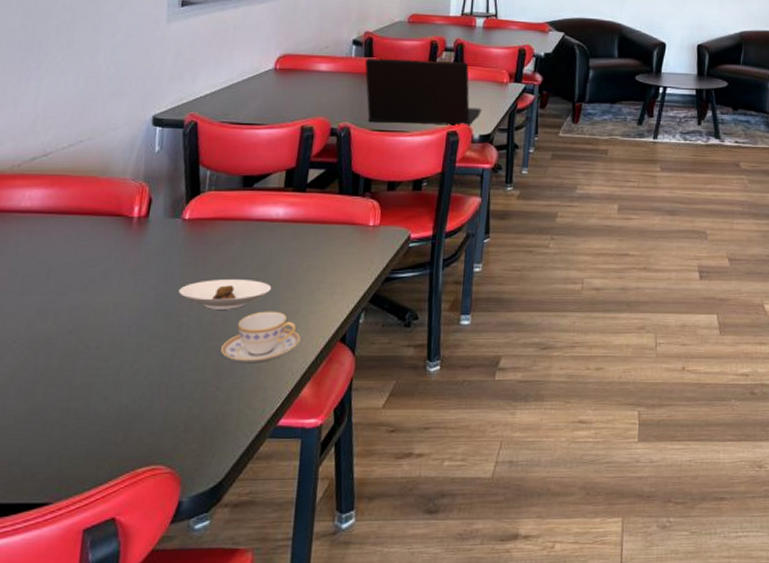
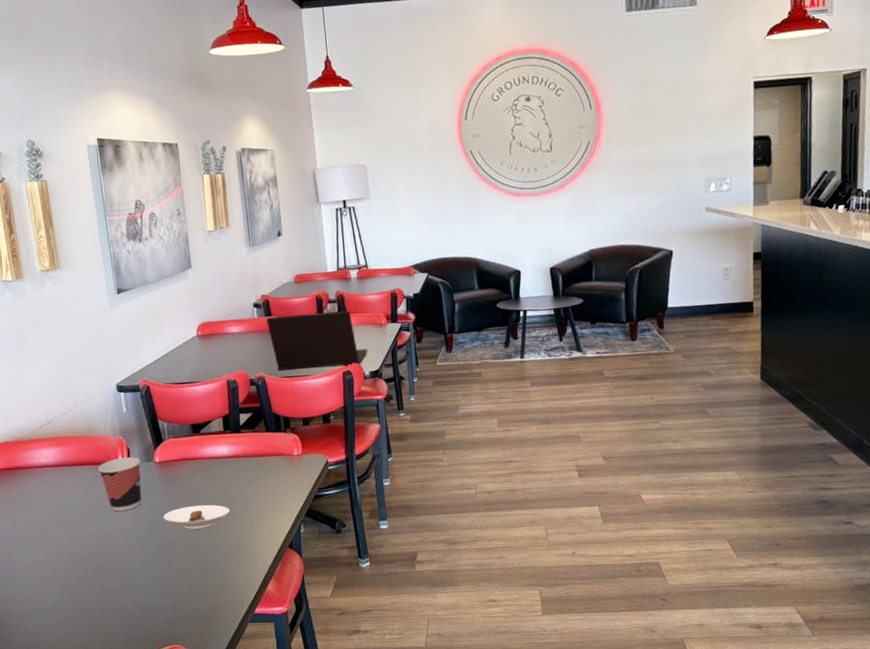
cup: none [101,209,164,279] -> present [98,457,142,512]
teacup: present [221,311,301,364] -> none [202,527,259,568]

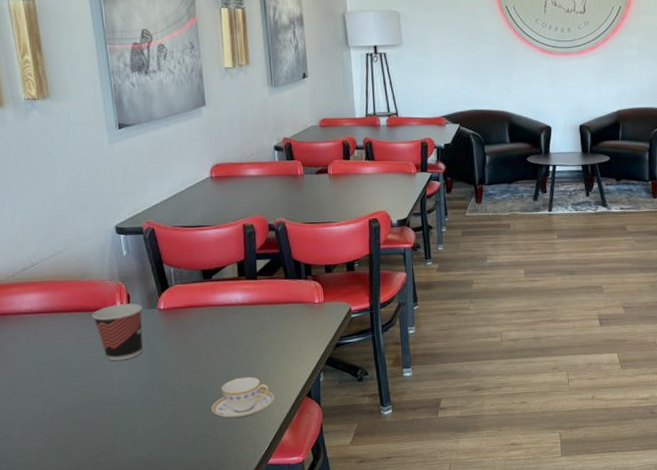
saucer: present [163,504,230,529] -> none [167,353,244,379]
teacup: none [202,527,259,568] -> present [211,376,274,419]
laptop: present [266,311,368,371] -> none [288,158,396,216]

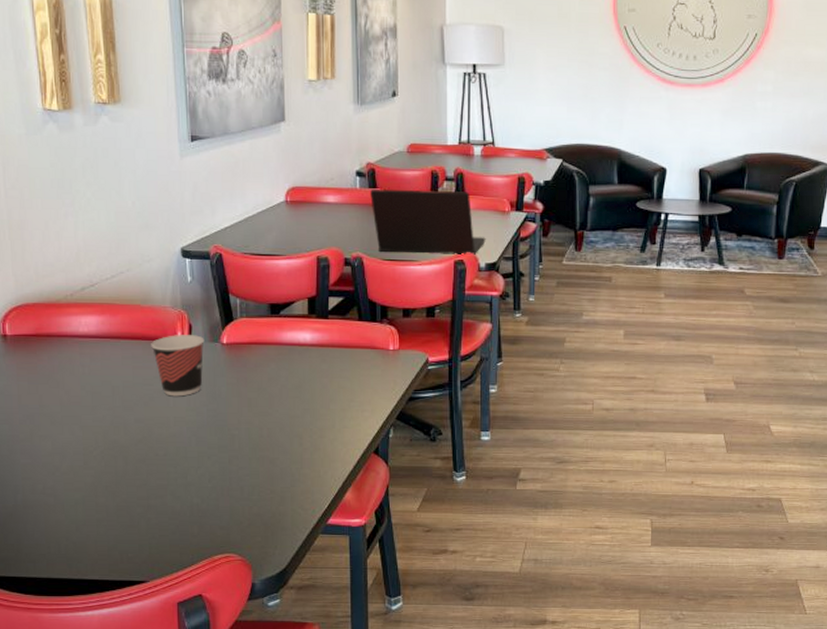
teacup: present [211,376,274,419] -> none [271,426,338,471]
laptop: none [288,158,396,216] -> present [370,189,486,254]

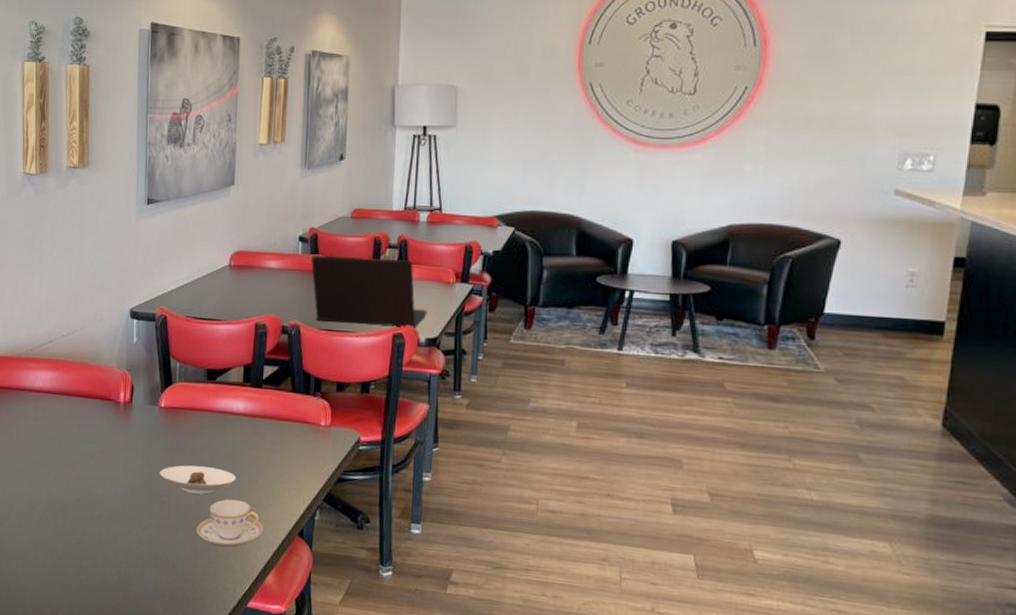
cup: present [151,335,205,397] -> none [96,395,144,458]
saucer: none [227,397,308,424] -> present [160,465,237,495]
teacup: none [271,426,338,471] -> present [197,499,263,547]

